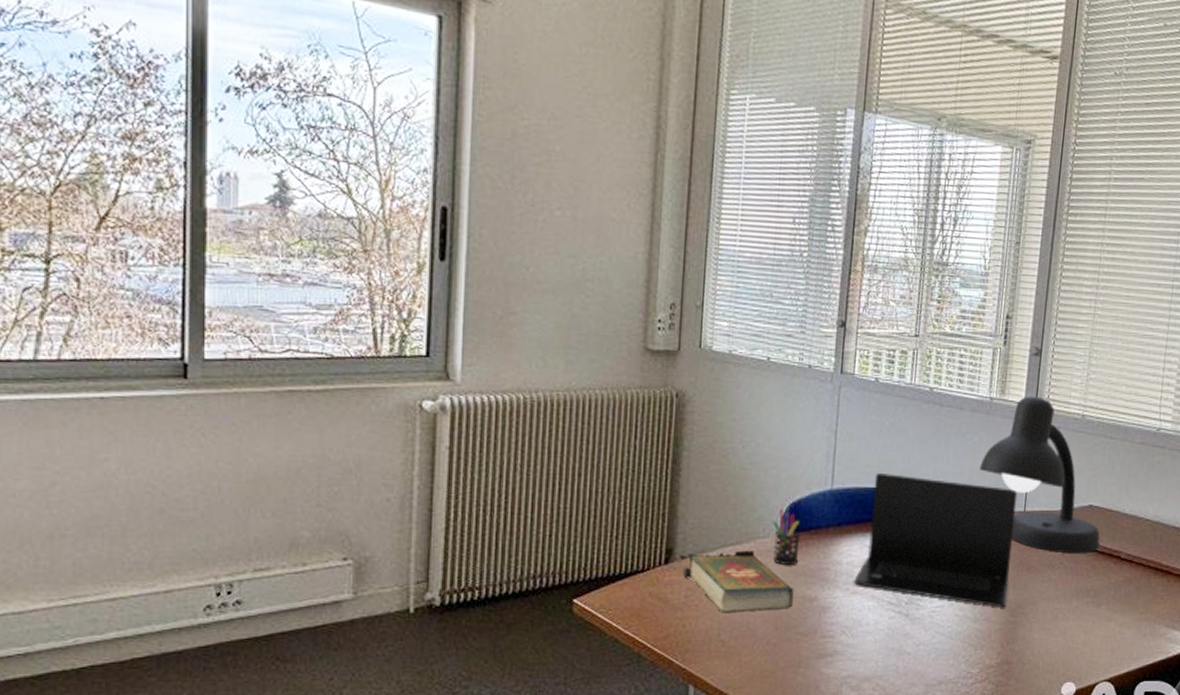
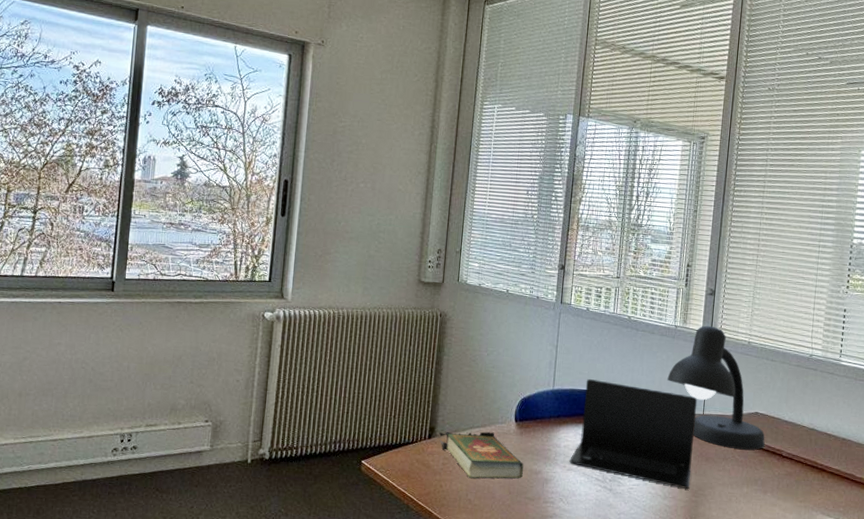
pen holder: present [773,508,801,565] -> none [508,402,529,445]

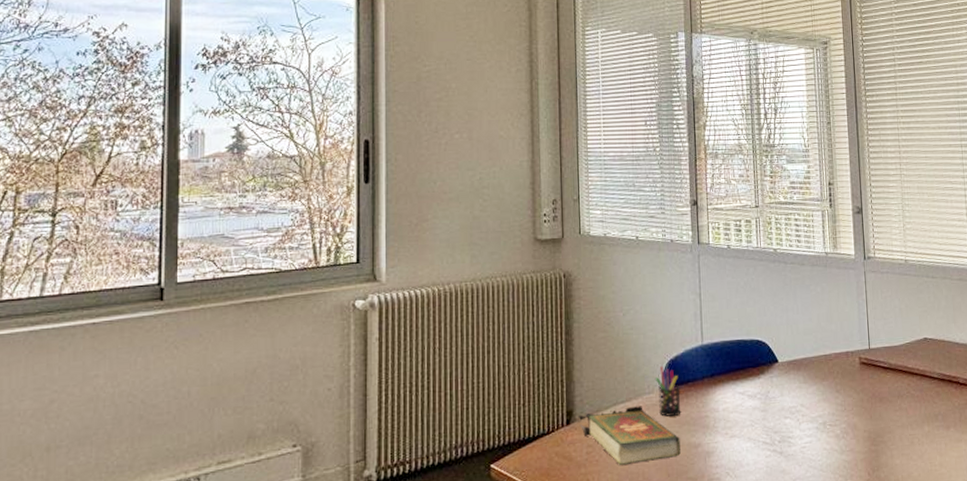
pen holder: none [508,402,529,445] -> present [656,365,681,417]
laptop: present [569,378,698,489] -> none [731,326,866,438]
desk lamp: present [667,325,765,450] -> none [825,247,939,383]

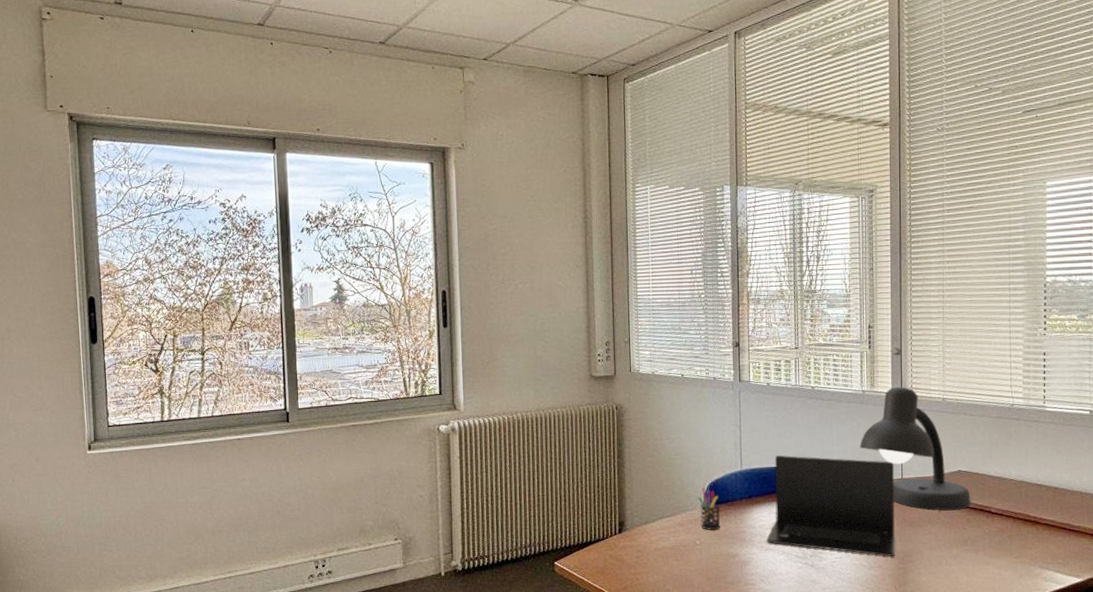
book: present [578,406,681,465] -> none [628,520,720,568]
laptop: none [731,326,866,438] -> present [766,455,896,556]
desk lamp: none [825,247,939,383] -> present [860,386,971,510]

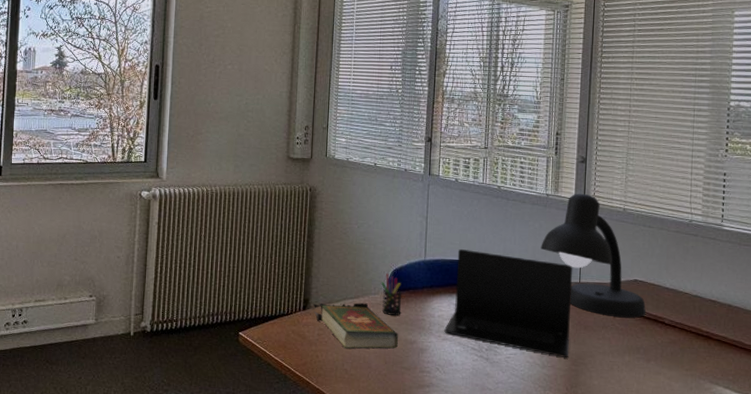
book: none [628,520,720,568] -> present [313,302,398,349]

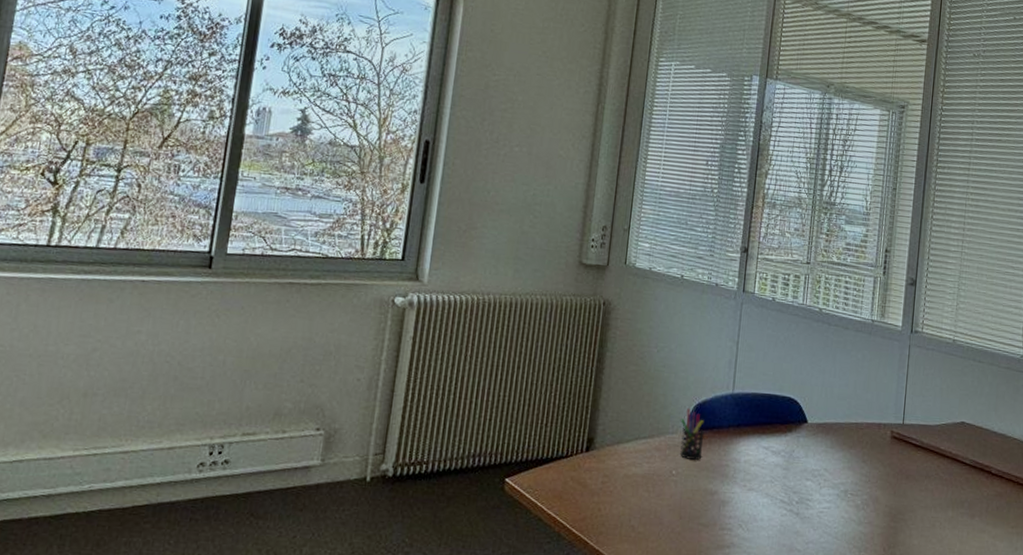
book: present [313,302,398,349] -> none [598,443,697,501]
laptop: present [444,248,573,357] -> none [750,380,897,512]
desk lamp: present [540,193,646,318] -> none [862,320,972,466]

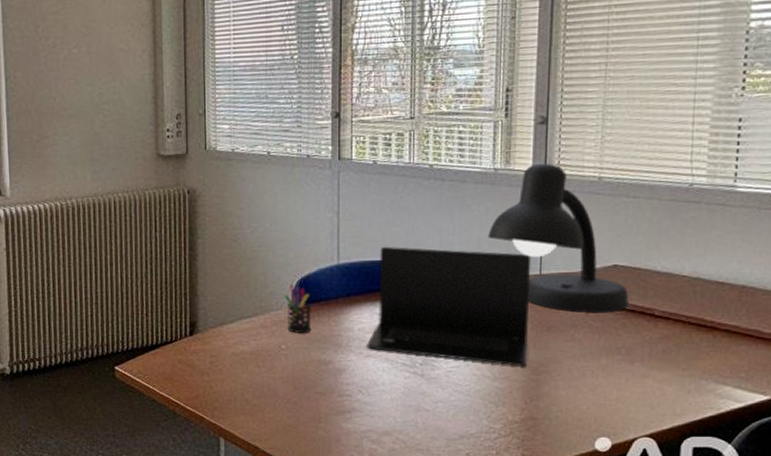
laptop: none [750,380,897,512] -> present [367,246,532,366]
desk lamp: none [862,320,972,466] -> present [488,163,629,312]

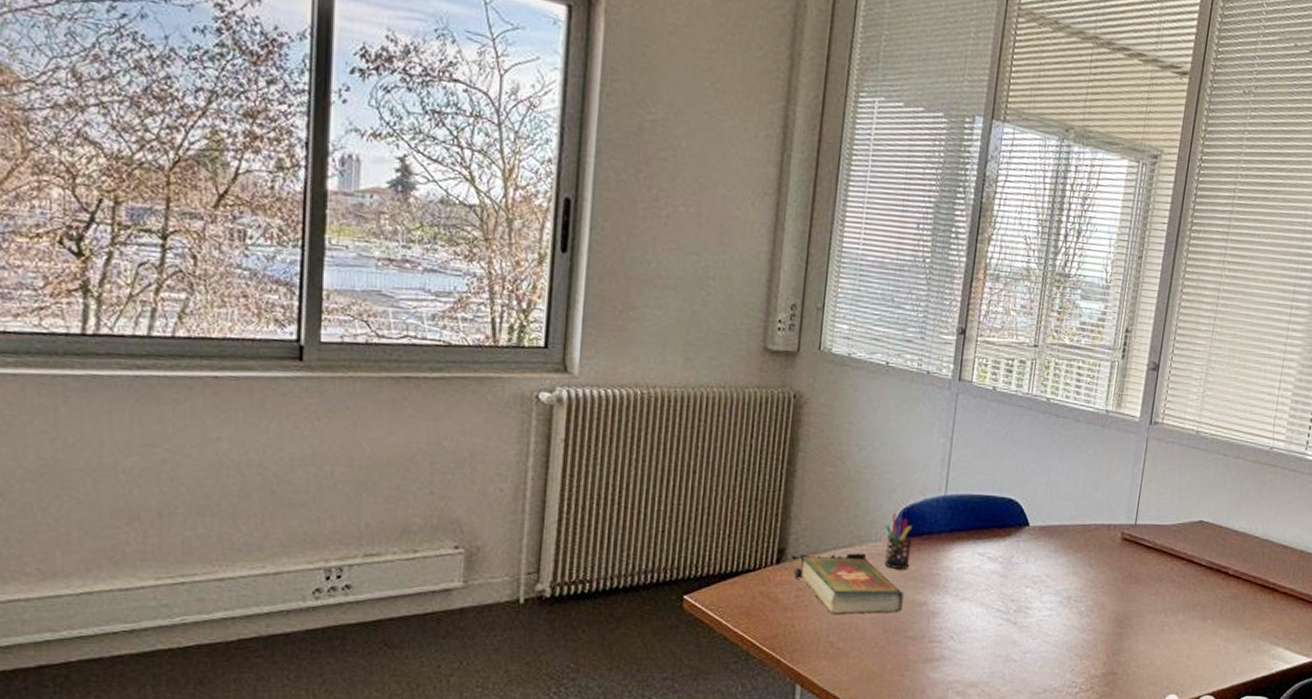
book: none [201,321,309,375] -> present [790,553,904,614]
laptop: present [367,246,532,366] -> none [963,480,1130,618]
desk lamp: present [488,163,629,312] -> none [1092,410,1209,568]

